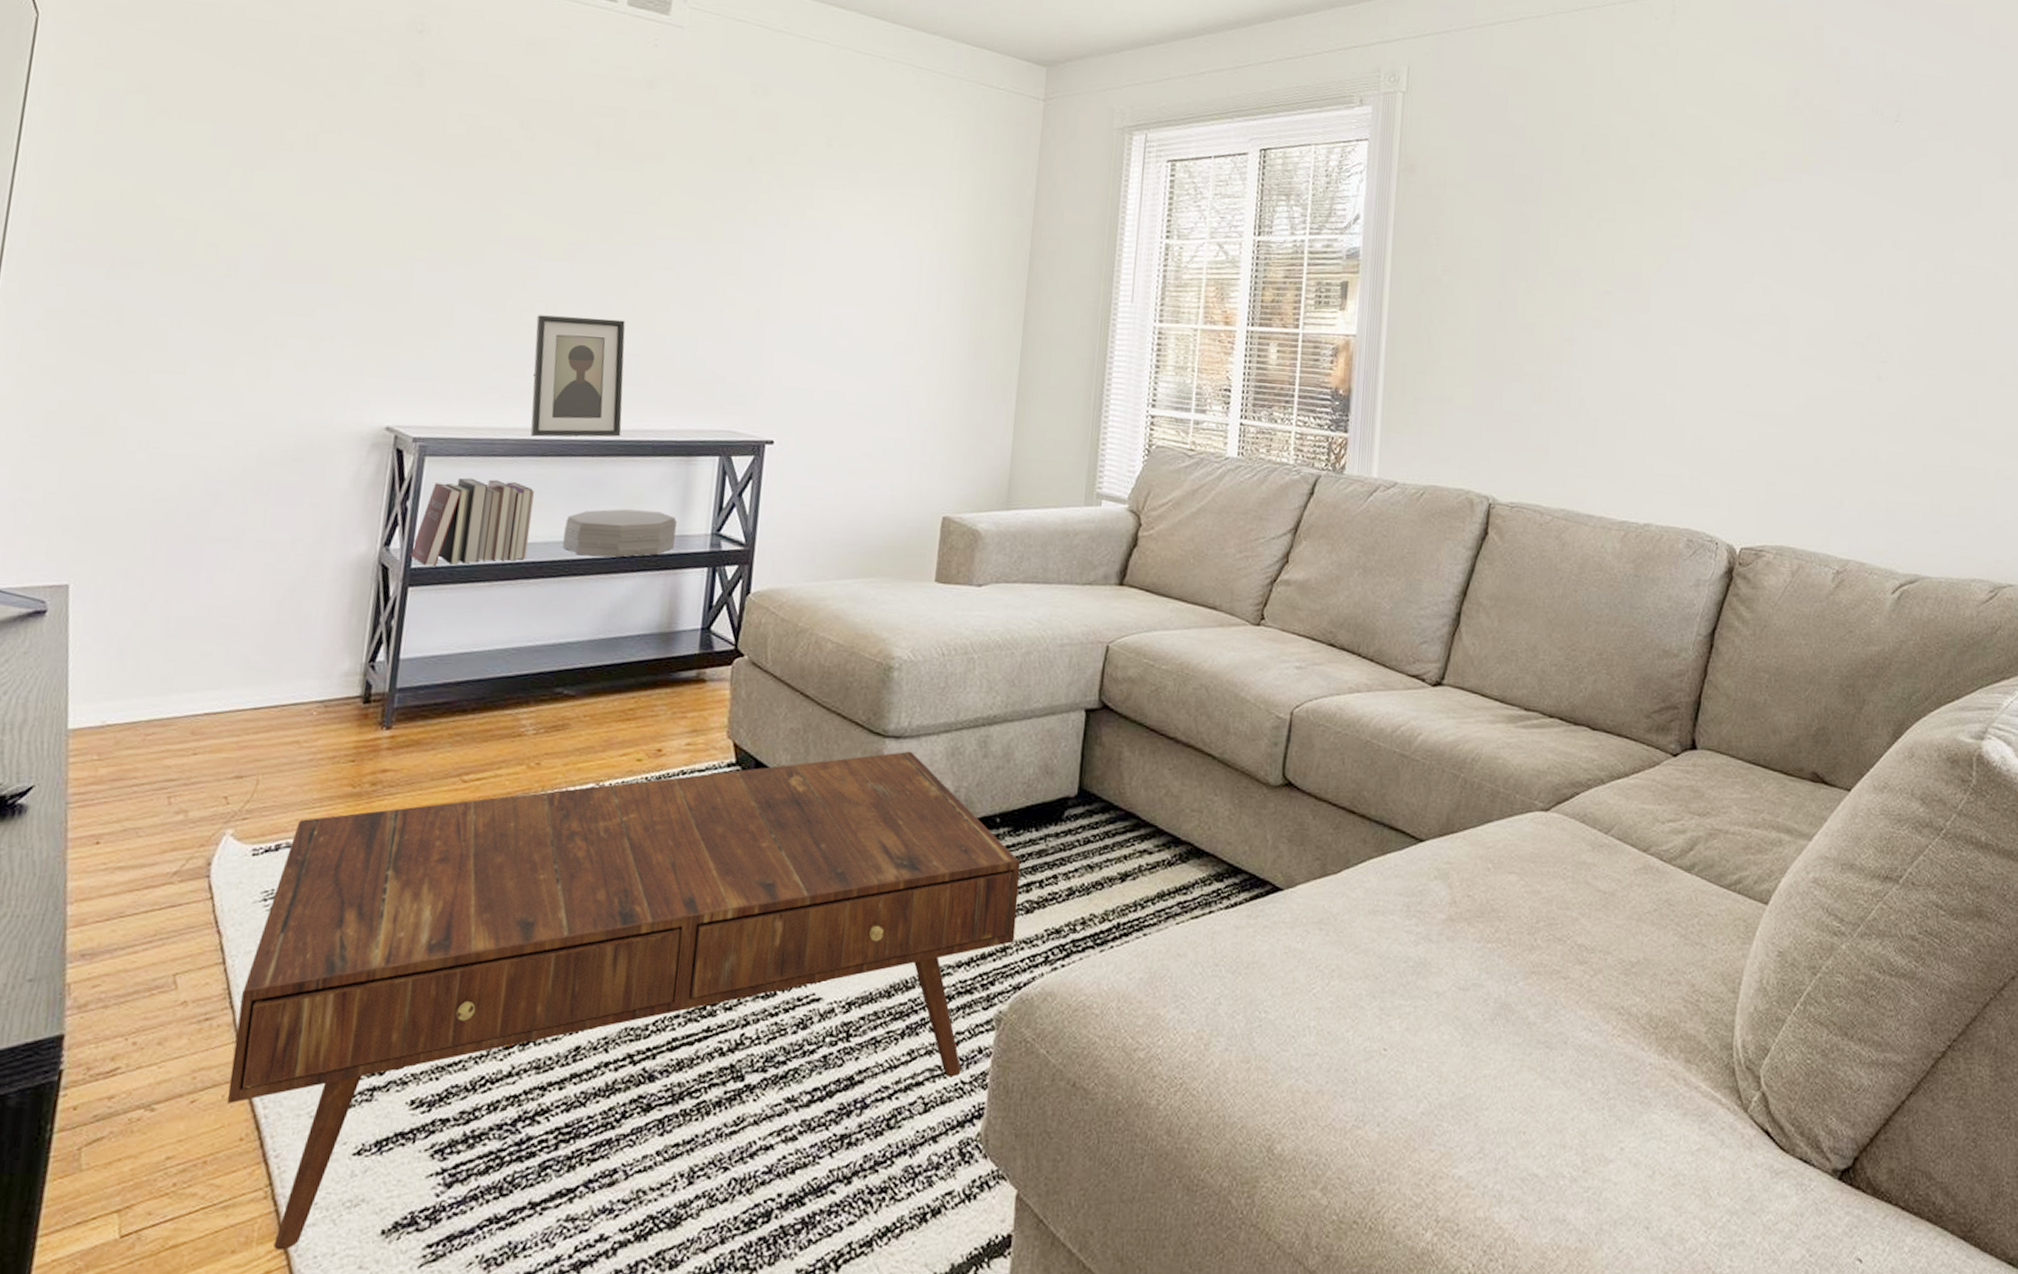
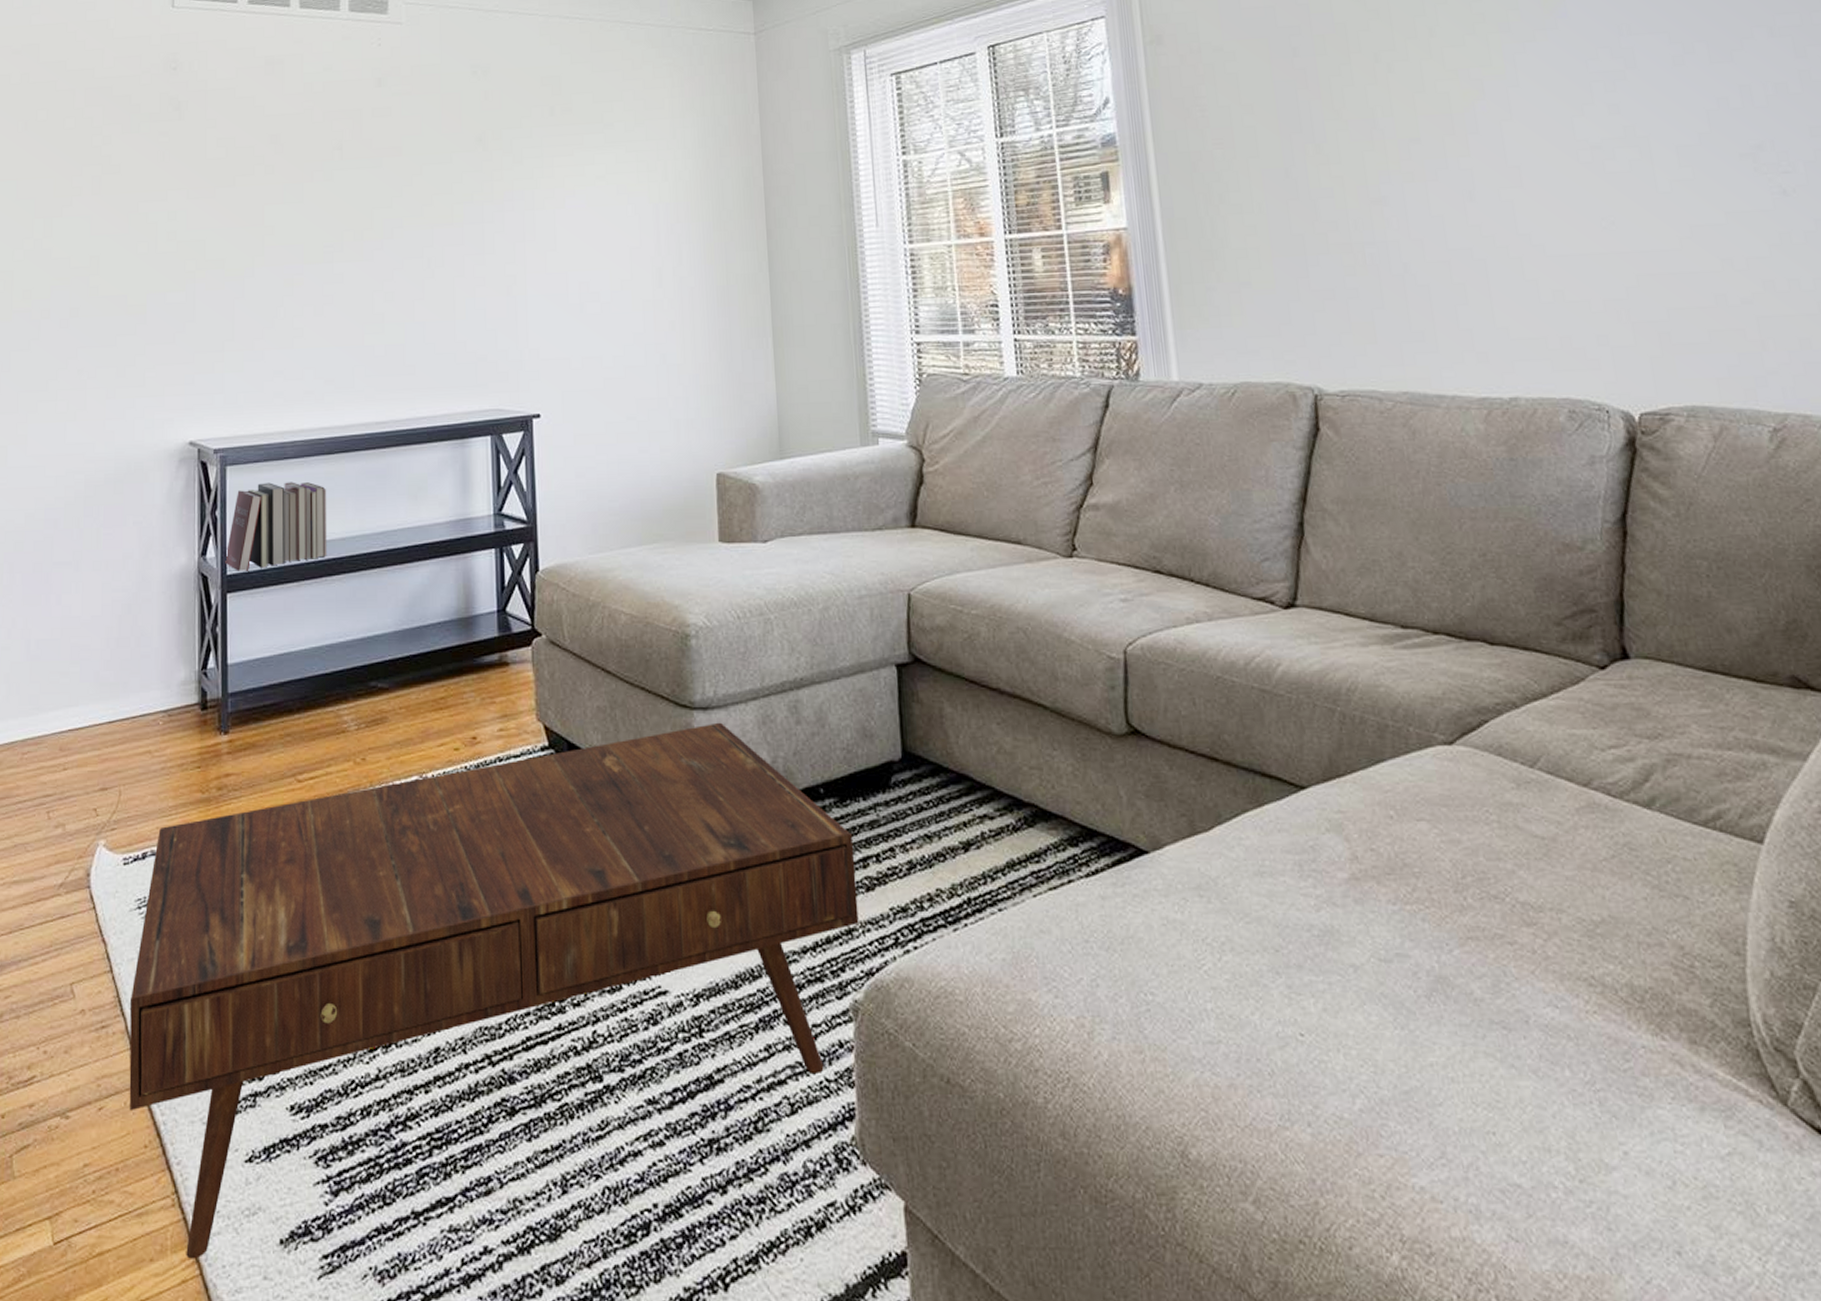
picture frame: present [530,315,626,437] -> none [308,313,397,436]
decorative box: present [563,509,678,558] -> none [358,497,461,548]

